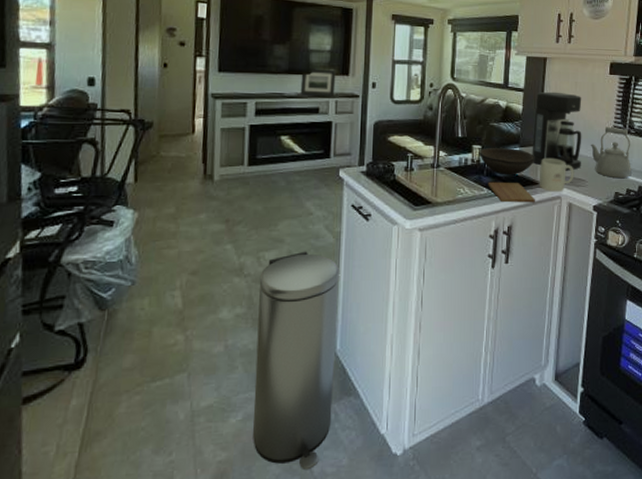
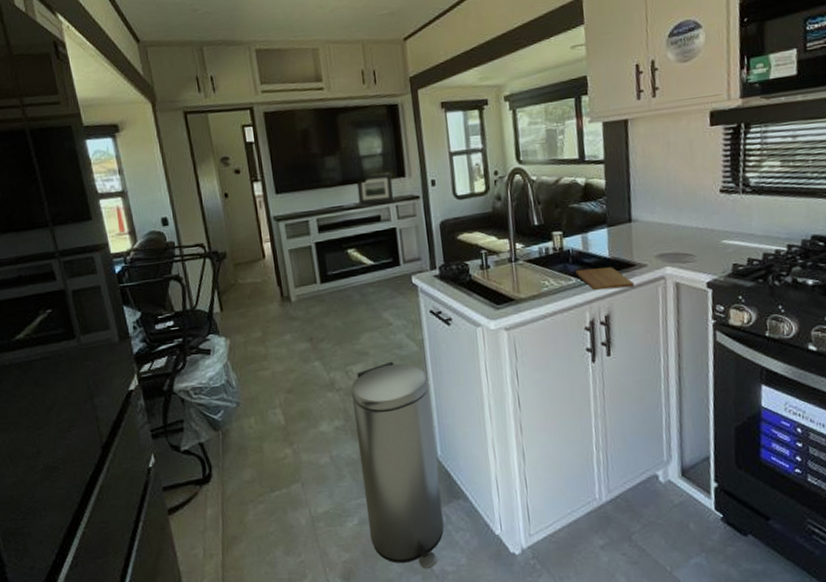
bowl: present [479,147,534,175] -> none [560,229,627,261]
coffee maker: present [532,91,582,171] -> none [620,157,686,247]
mug: present [540,159,574,192] -> none [635,234,679,273]
kettle: present [590,126,632,179] -> none [694,188,752,248]

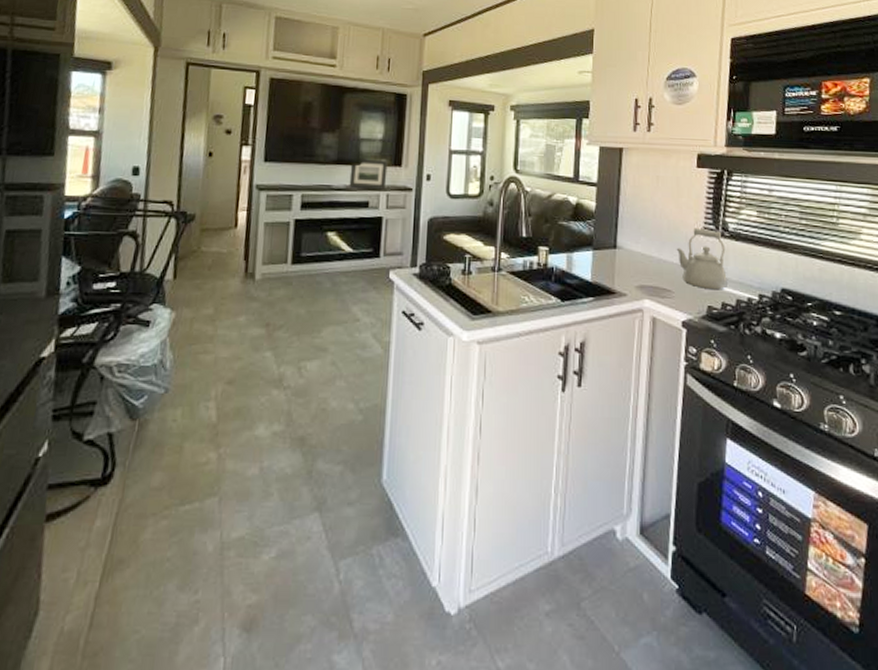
pedal bin: present [351,361,444,569] -> none [287,362,388,625]
cutting board: present [575,267,635,291] -> none [556,289,613,316]
kettle: none [694,188,752,248] -> present [676,227,727,290]

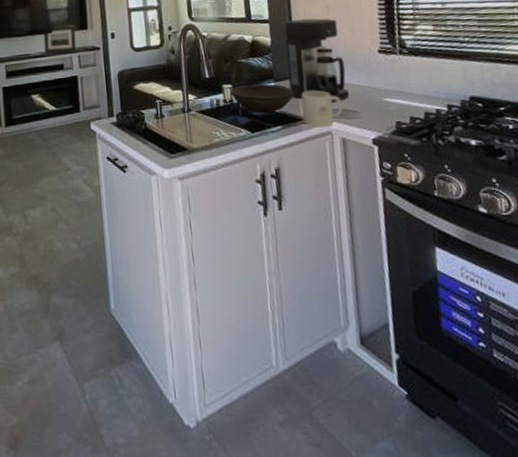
bowl: none [545,249,610,283] -> present [230,83,294,114]
coffee maker: none [607,186,666,279] -> present [284,18,350,103]
mug: none [617,264,658,304] -> present [301,90,343,128]
kettle: present [676,227,727,290] -> none [356,48,413,106]

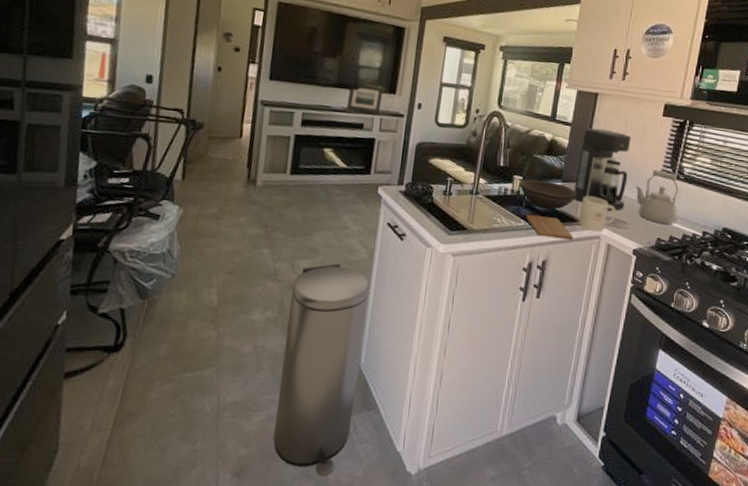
pedal bin: none [28,207,116,440] -> present [273,263,370,477]
cutting board: none [245,120,303,144] -> present [525,214,574,240]
kettle: none [356,48,413,106] -> present [635,169,679,225]

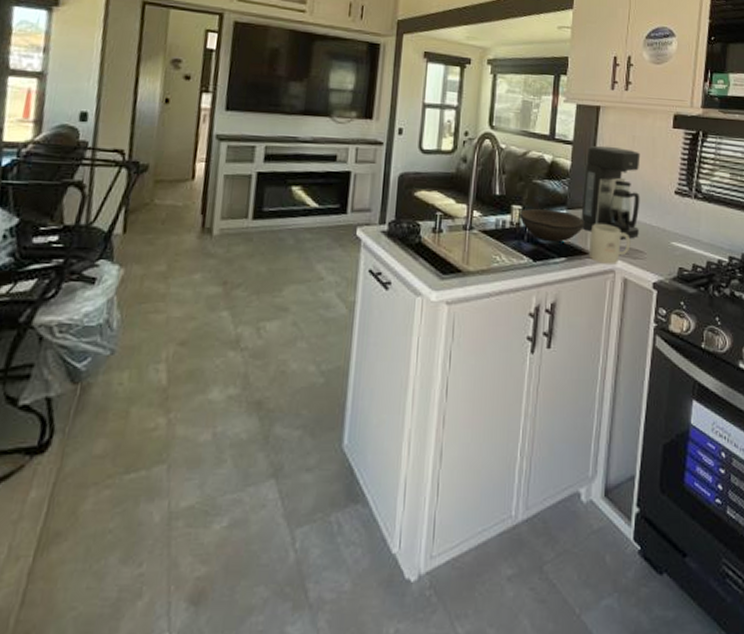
pedal bin: present [273,263,370,477] -> none [239,322,352,595]
picture frame: present [346,84,384,114] -> none [316,110,358,143]
cutting board: present [525,214,574,240] -> none [528,249,585,276]
kettle: present [635,169,679,225] -> none [650,188,699,252]

